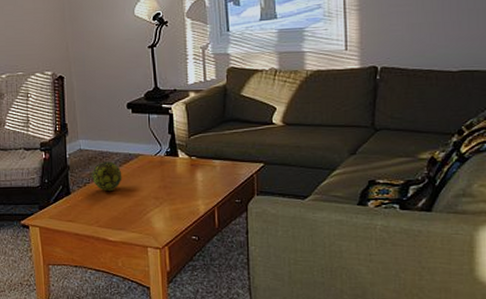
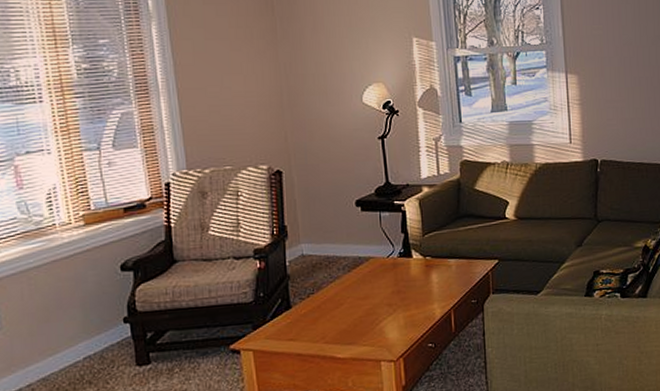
decorative ball: present [92,161,122,192] -> none [316,267,352,302]

